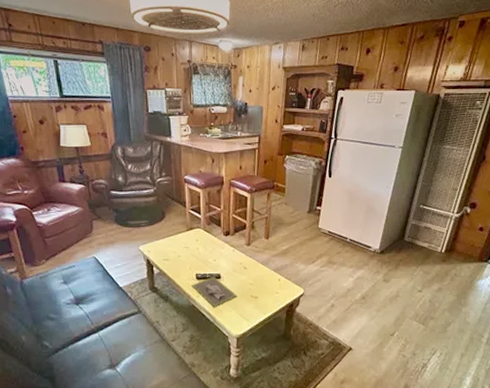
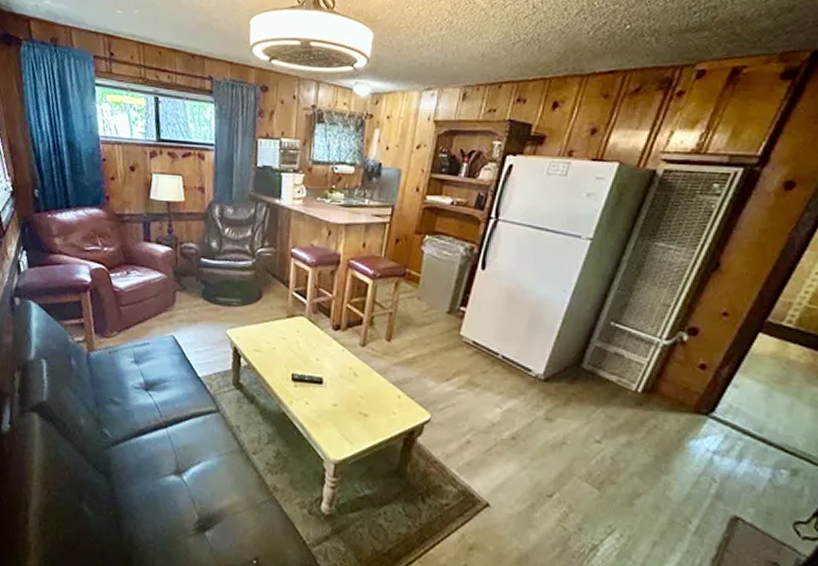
architectural model: present [191,276,237,307] -> none [285,379,342,420]

